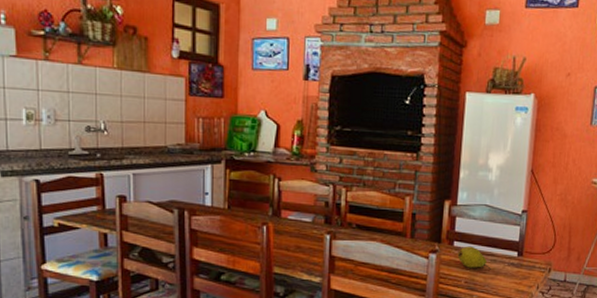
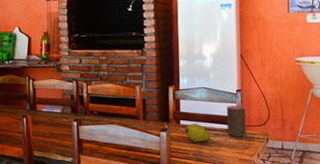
cup: none [506,228,530,265] -> present [226,105,246,137]

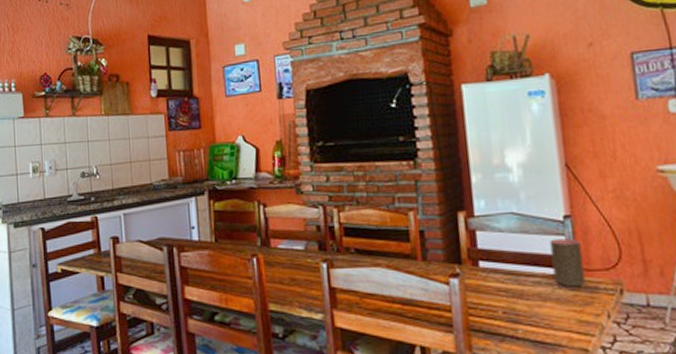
fruit: present [184,123,215,143] -> none [486,265,536,295]

